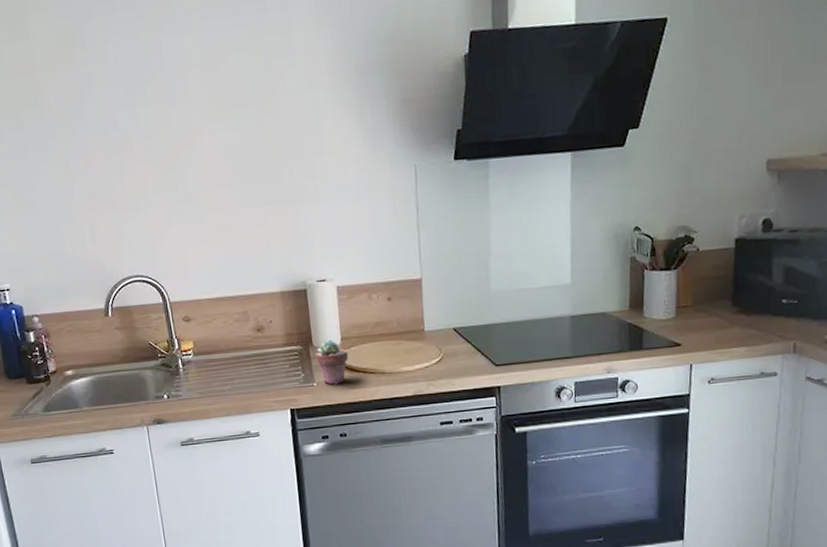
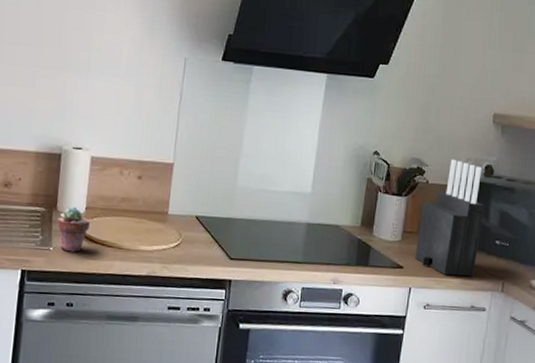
knife block: none [692,219,766,345] -> present [414,159,484,277]

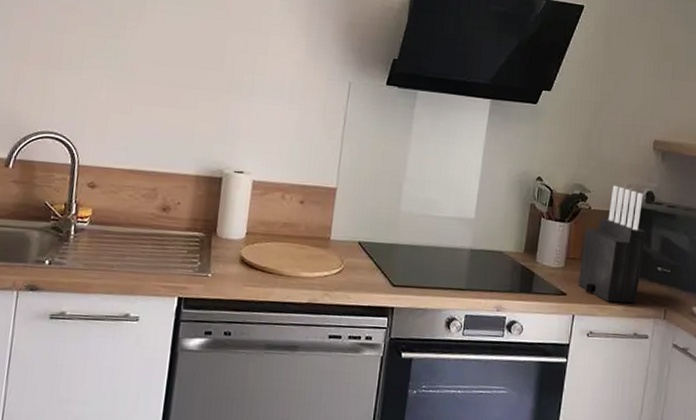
potted succulent: present [57,206,90,252] -> none [216,232,250,279]

